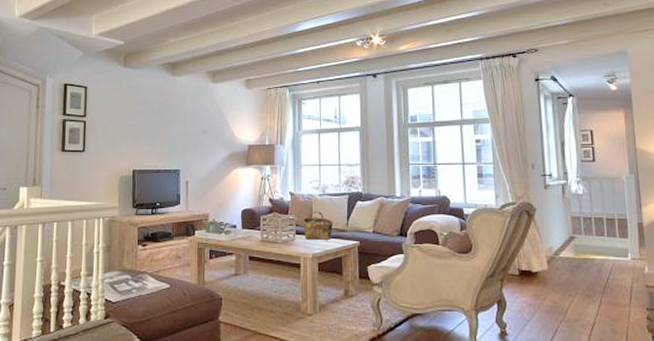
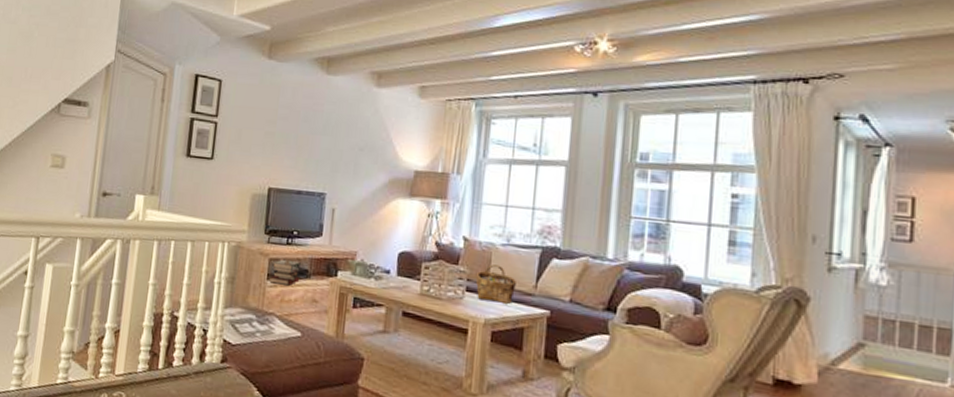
books: none [140,228,164,247] -> present [269,260,301,286]

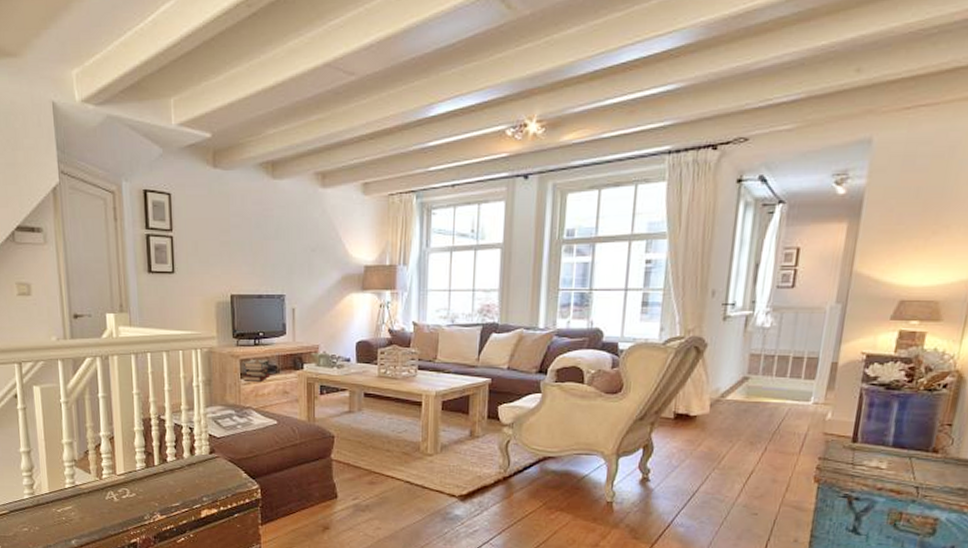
woven basket: present [475,264,516,304] -> none [425,344,461,376]

